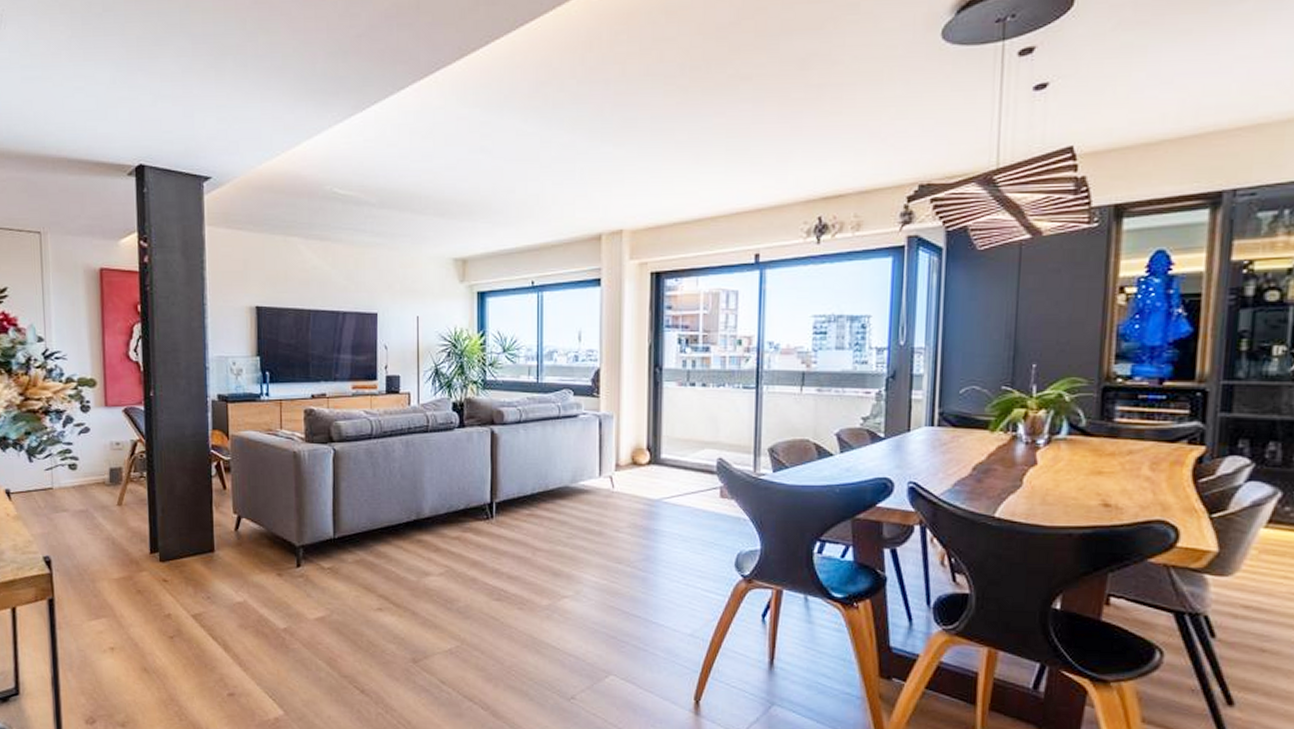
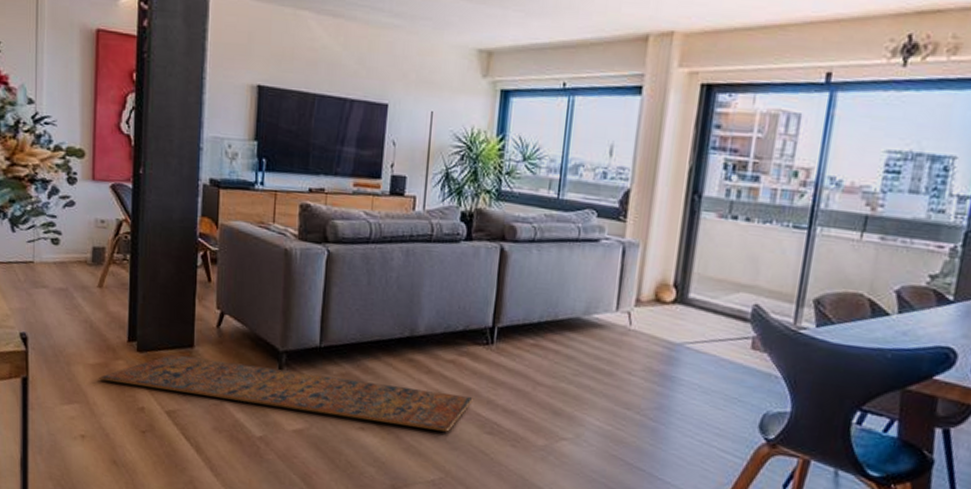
rug: none [124,560,481,603] -> present [99,354,475,432]

